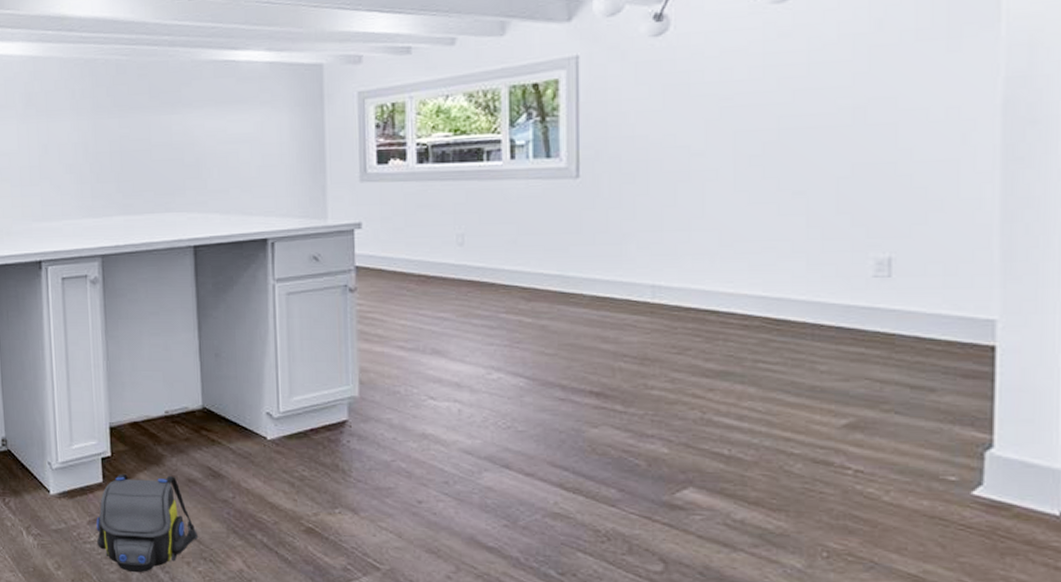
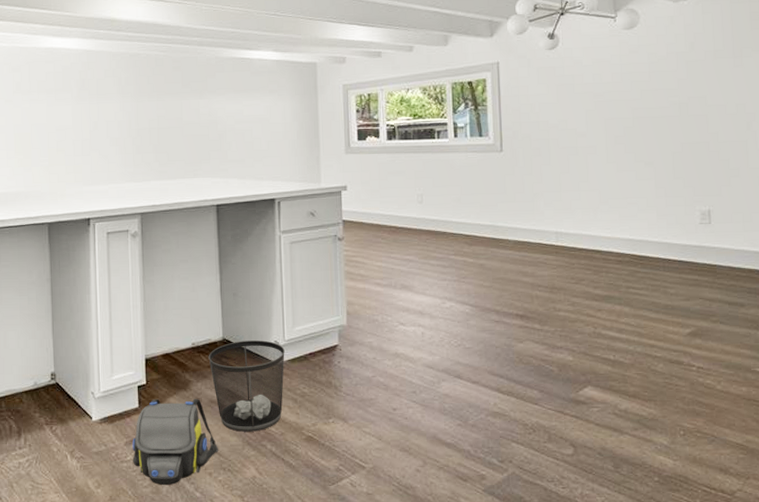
waste bin: none [185,411,280,518] -> present [208,340,285,432]

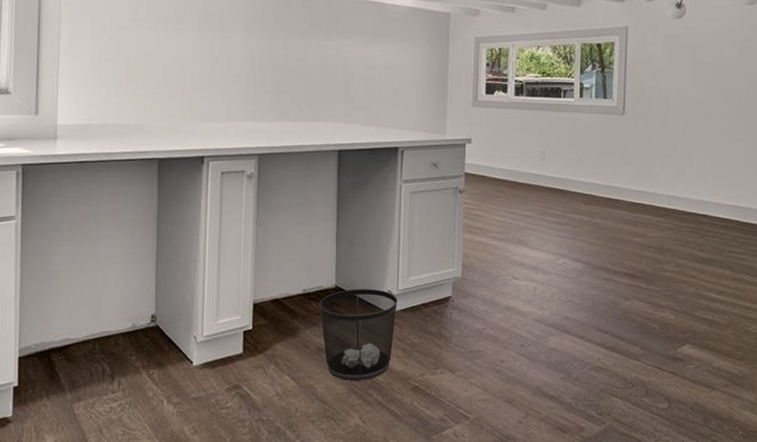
shoulder bag: present [132,398,218,486] -> none [233,344,323,433]

